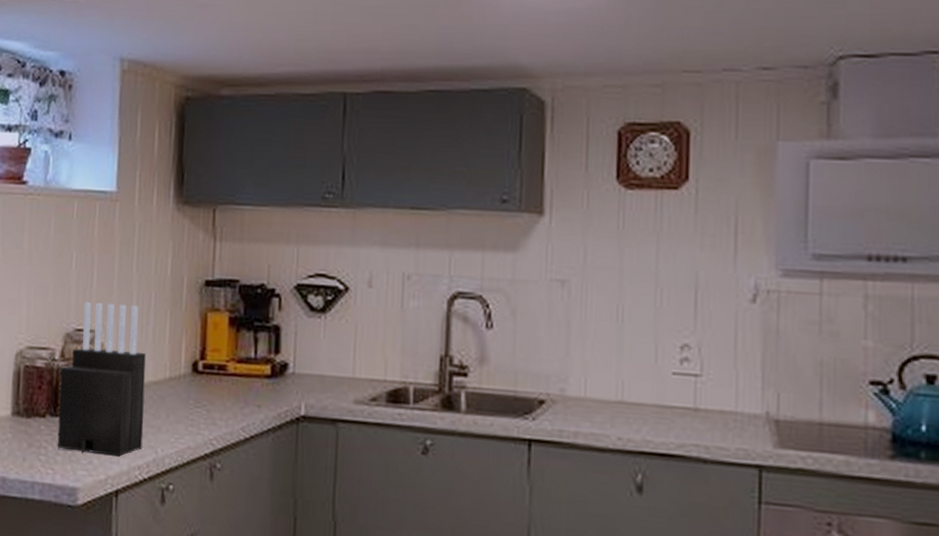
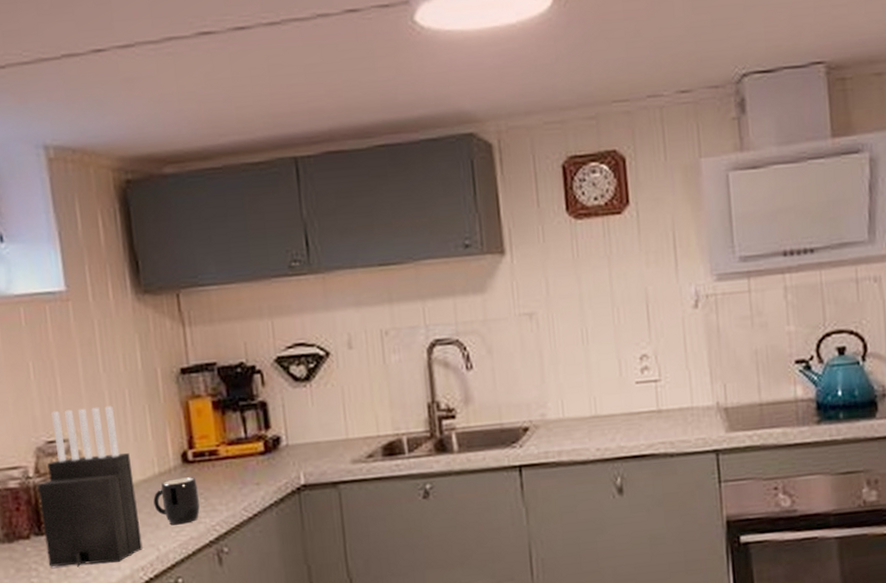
mug: none [159,385,203,432] -> present [153,477,200,525]

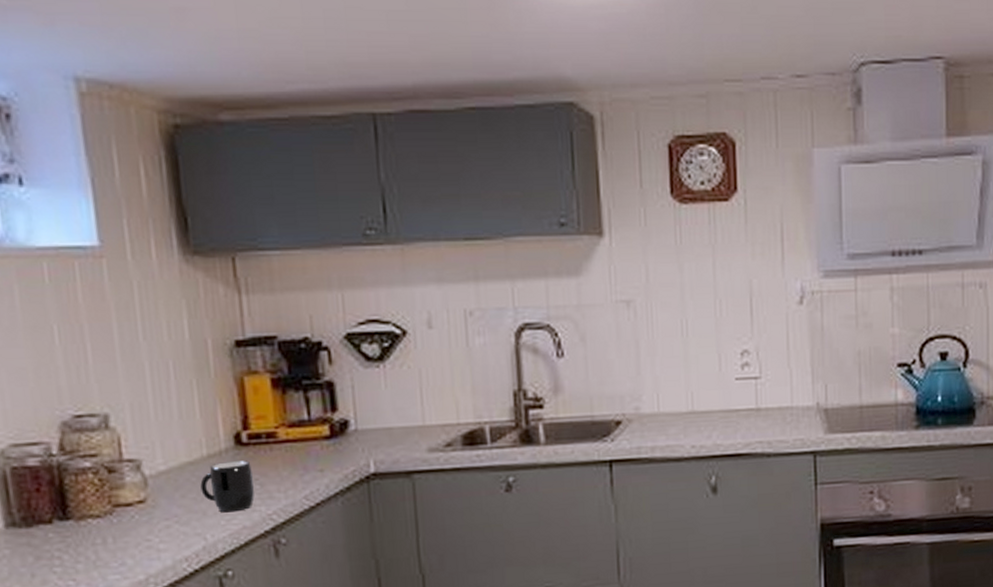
knife block: present [37,405,143,567] -> none [62,378,187,556]

